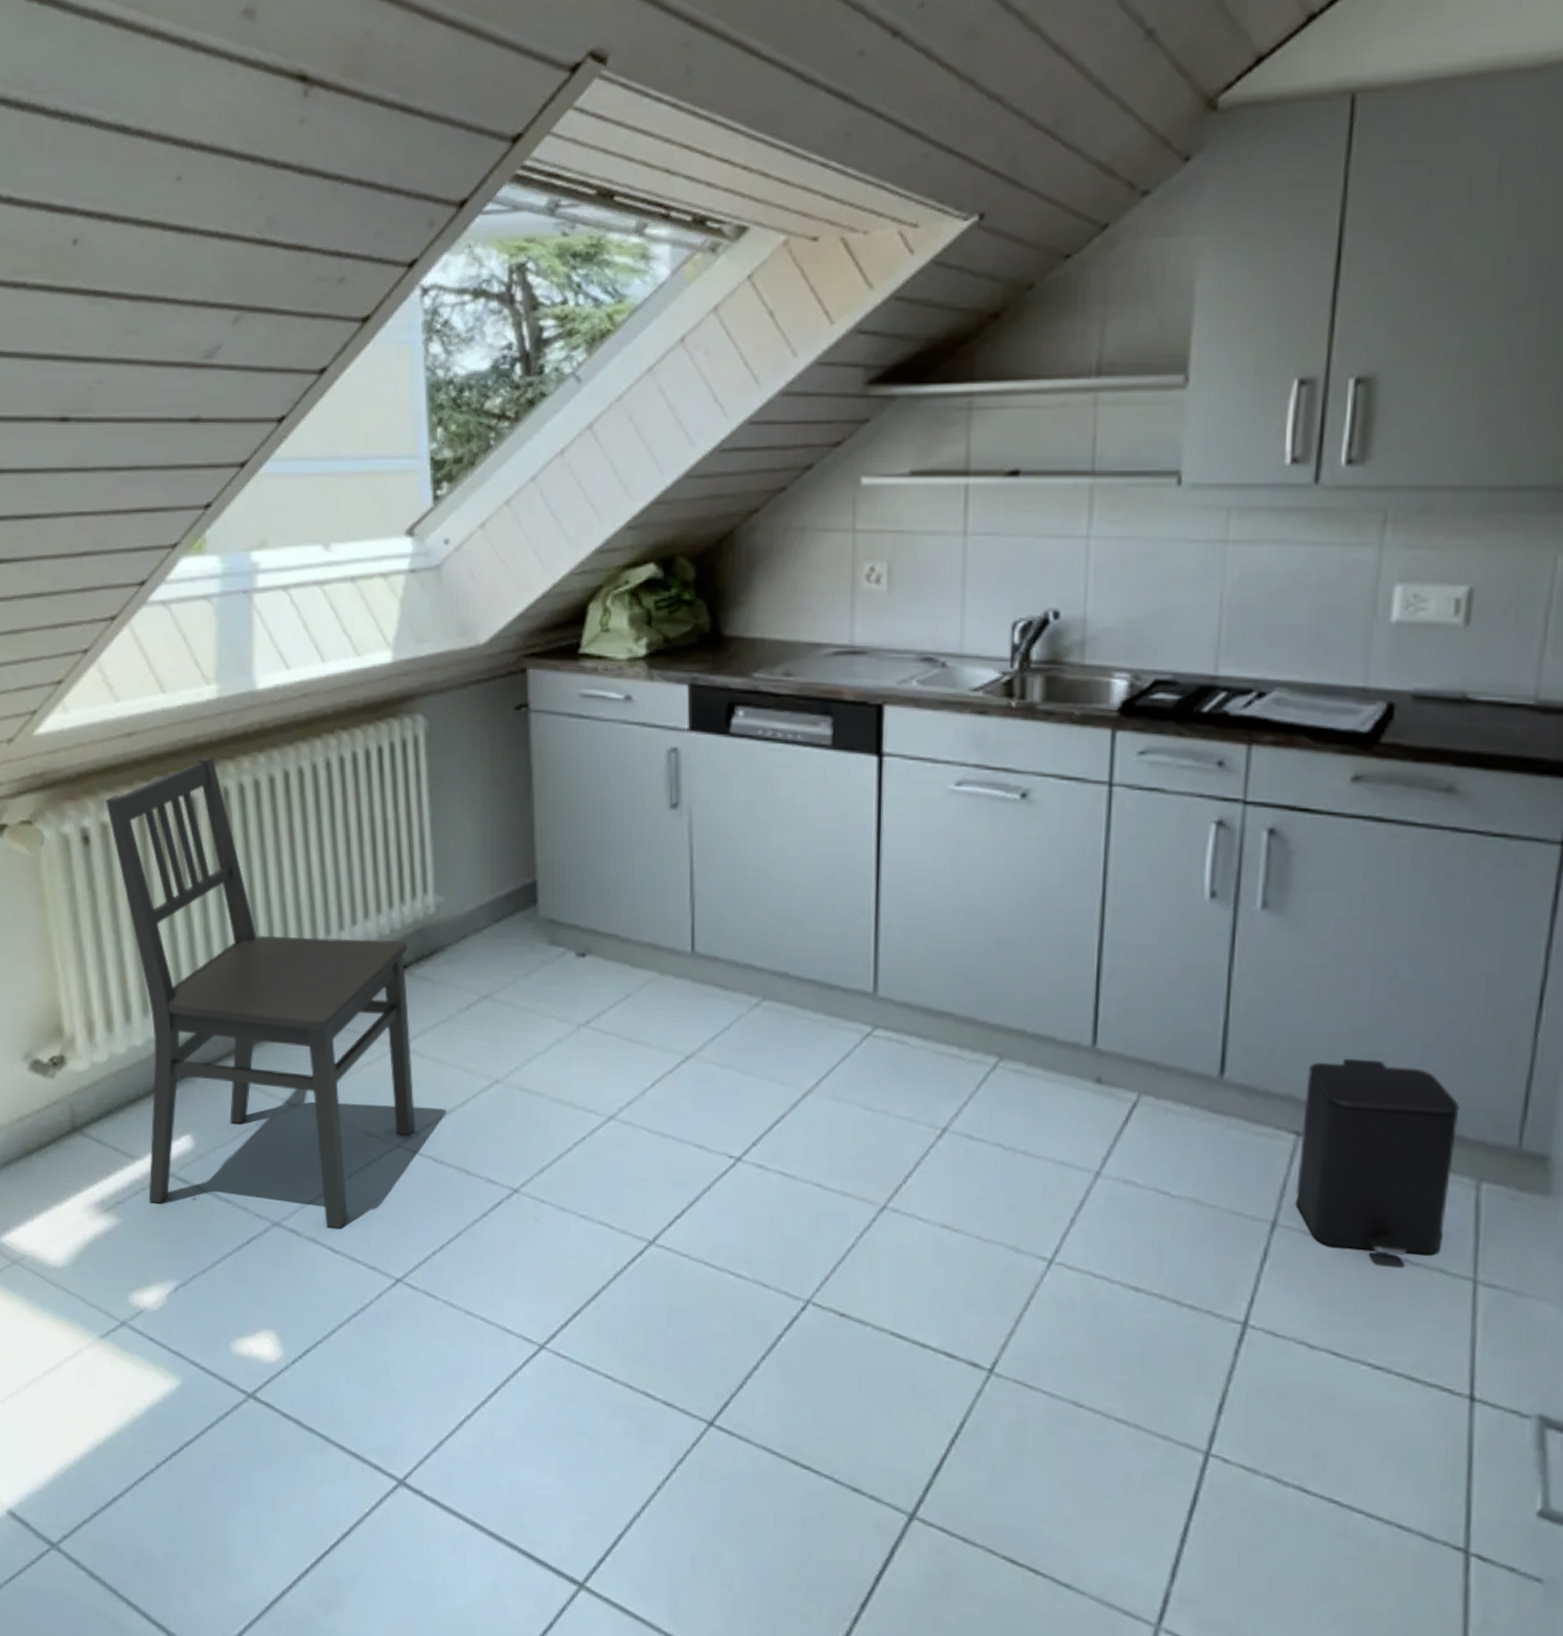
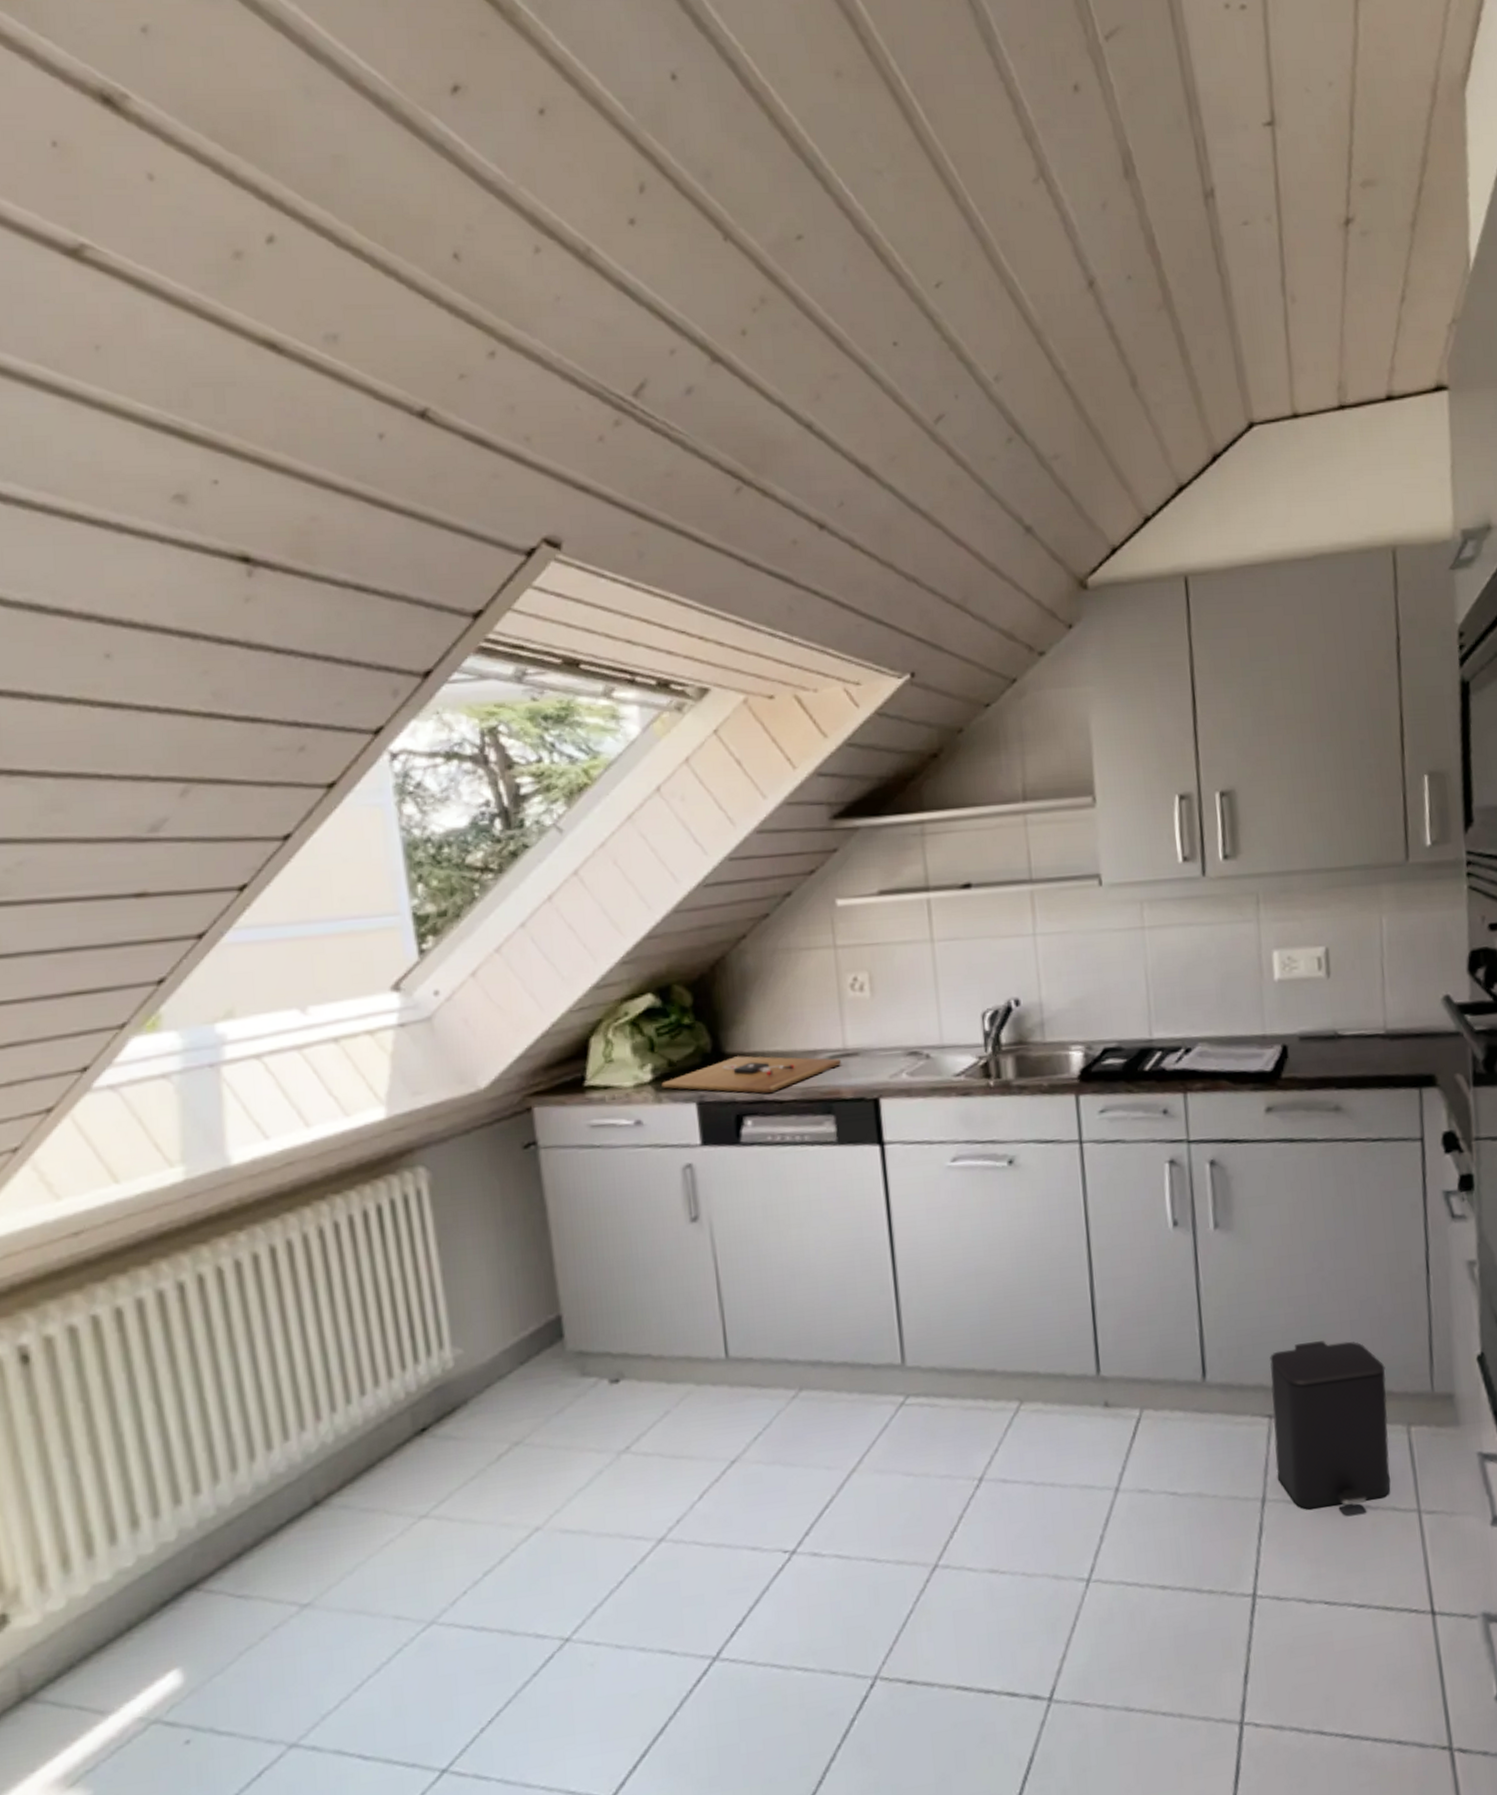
dining chair: present [106,756,416,1229] -> none [49,1243,451,1761]
cutting board: none [655,640,846,685] -> present [661,1055,841,1094]

